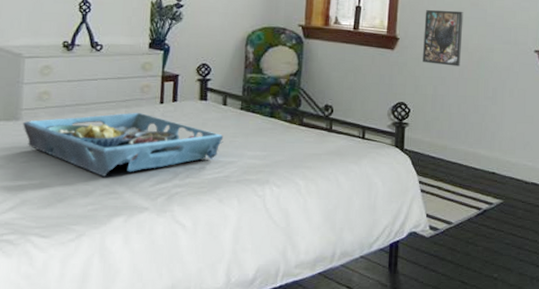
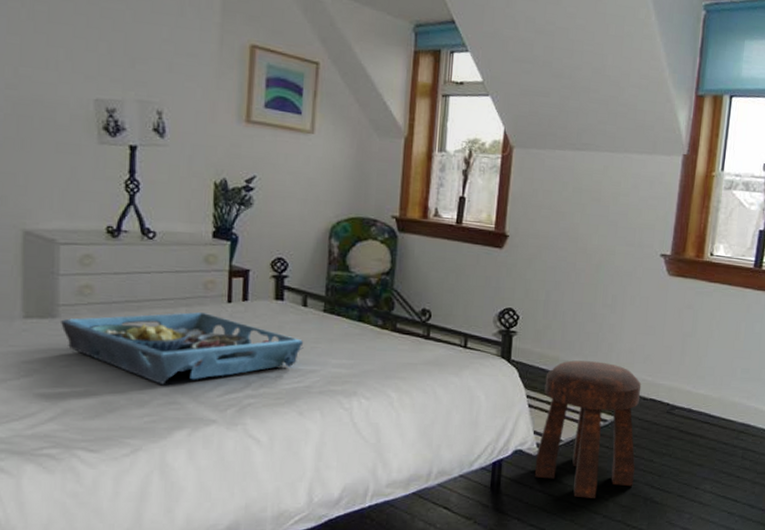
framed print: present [423,9,464,67] -> none [535,204,583,270]
stool: none [428,148,523,277] -> present [534,360,642,498]

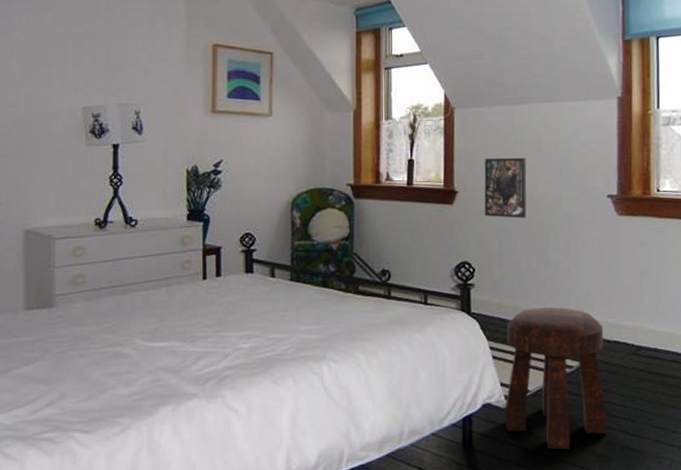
serving tray: present [61,312,304,384] -> none [57,291,274,363]
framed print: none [535,204,583,270] -> present [484,157,527,218]

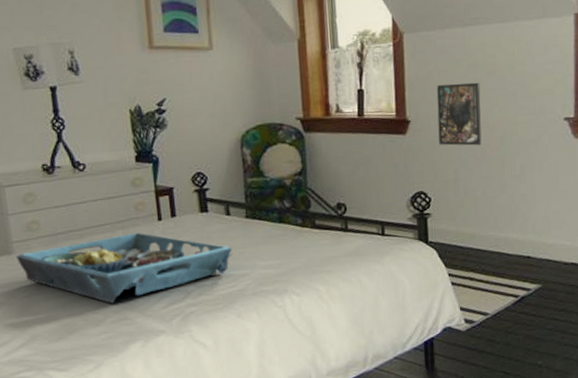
serving tray: none [57,291,274,363] -> present [17,233,233,303]
stool: present [505,307,607,450] -> none [464,232,565,367]

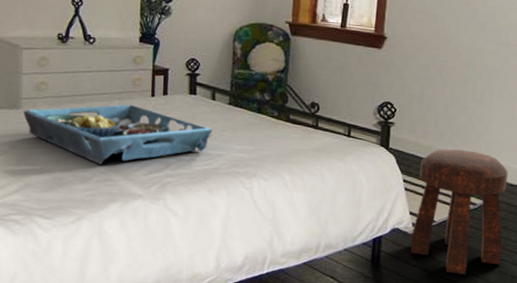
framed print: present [436,82,482,146] -> none [410,8,454,67]
stool: none [464,232,565,367] -> present [410,149,509,274]

